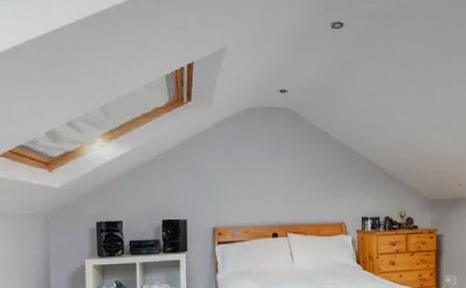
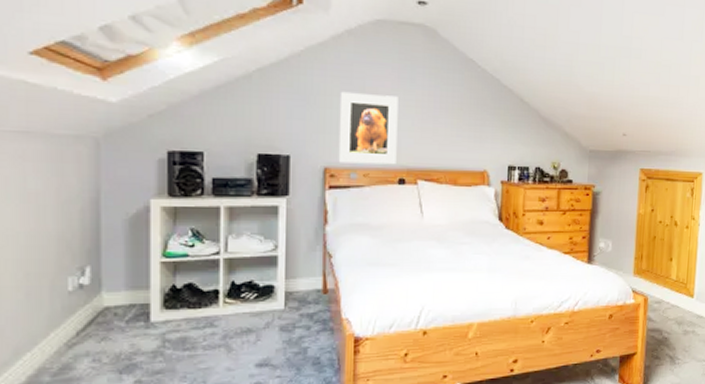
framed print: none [223,166,270,223] -> present [338,91,398,165]

